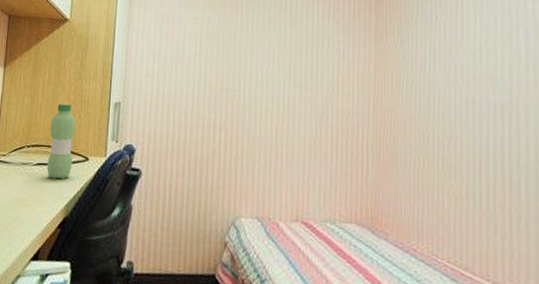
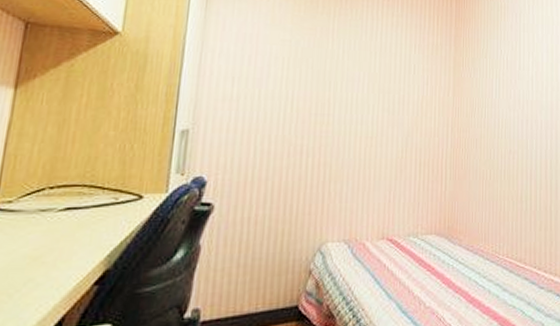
water bottle: present [47,104,75,180] -> none [80,133,125,225]

